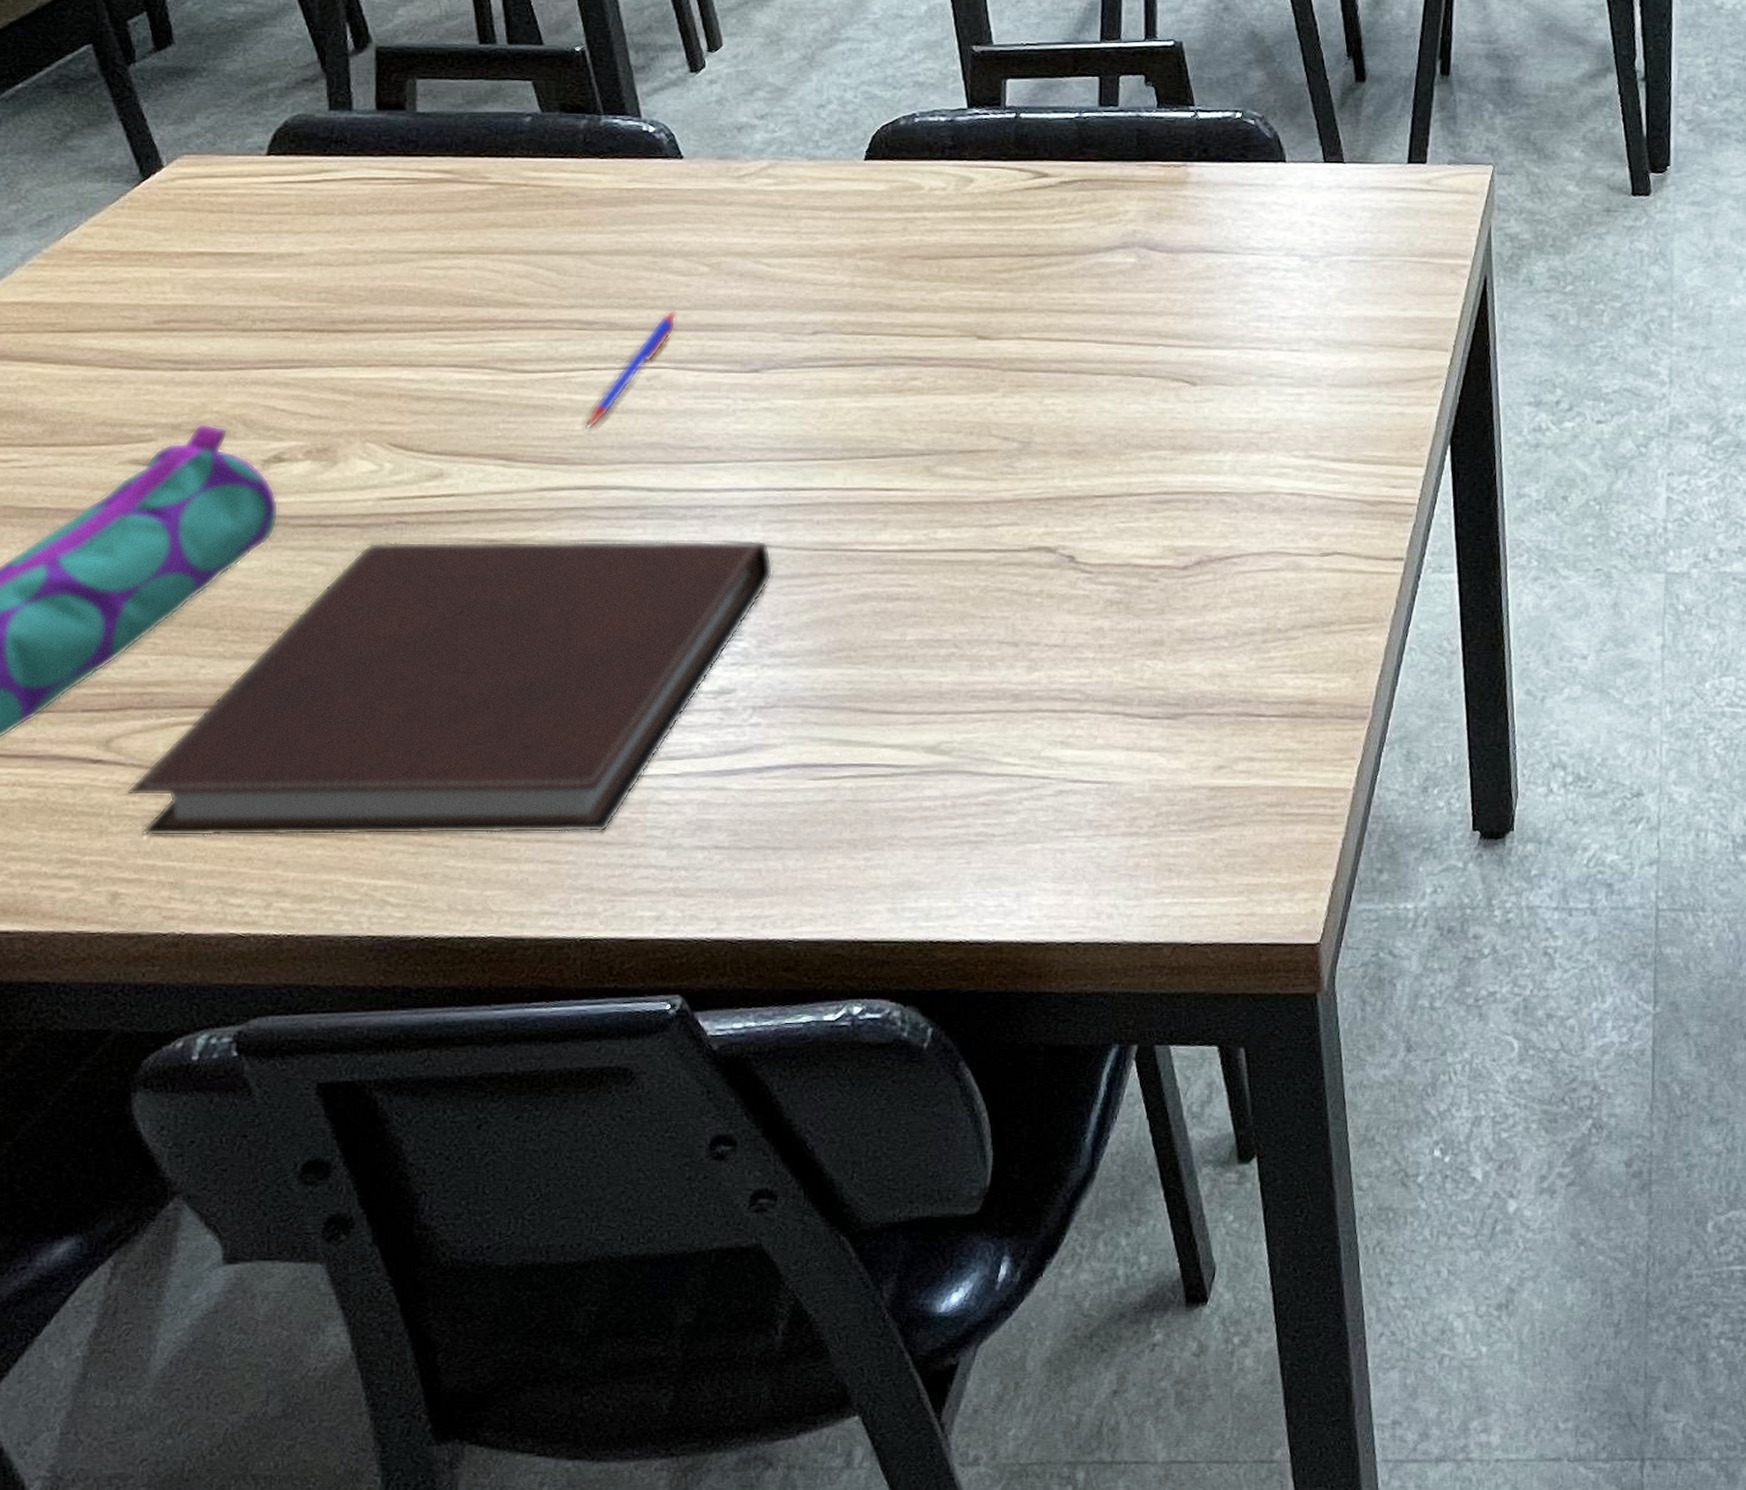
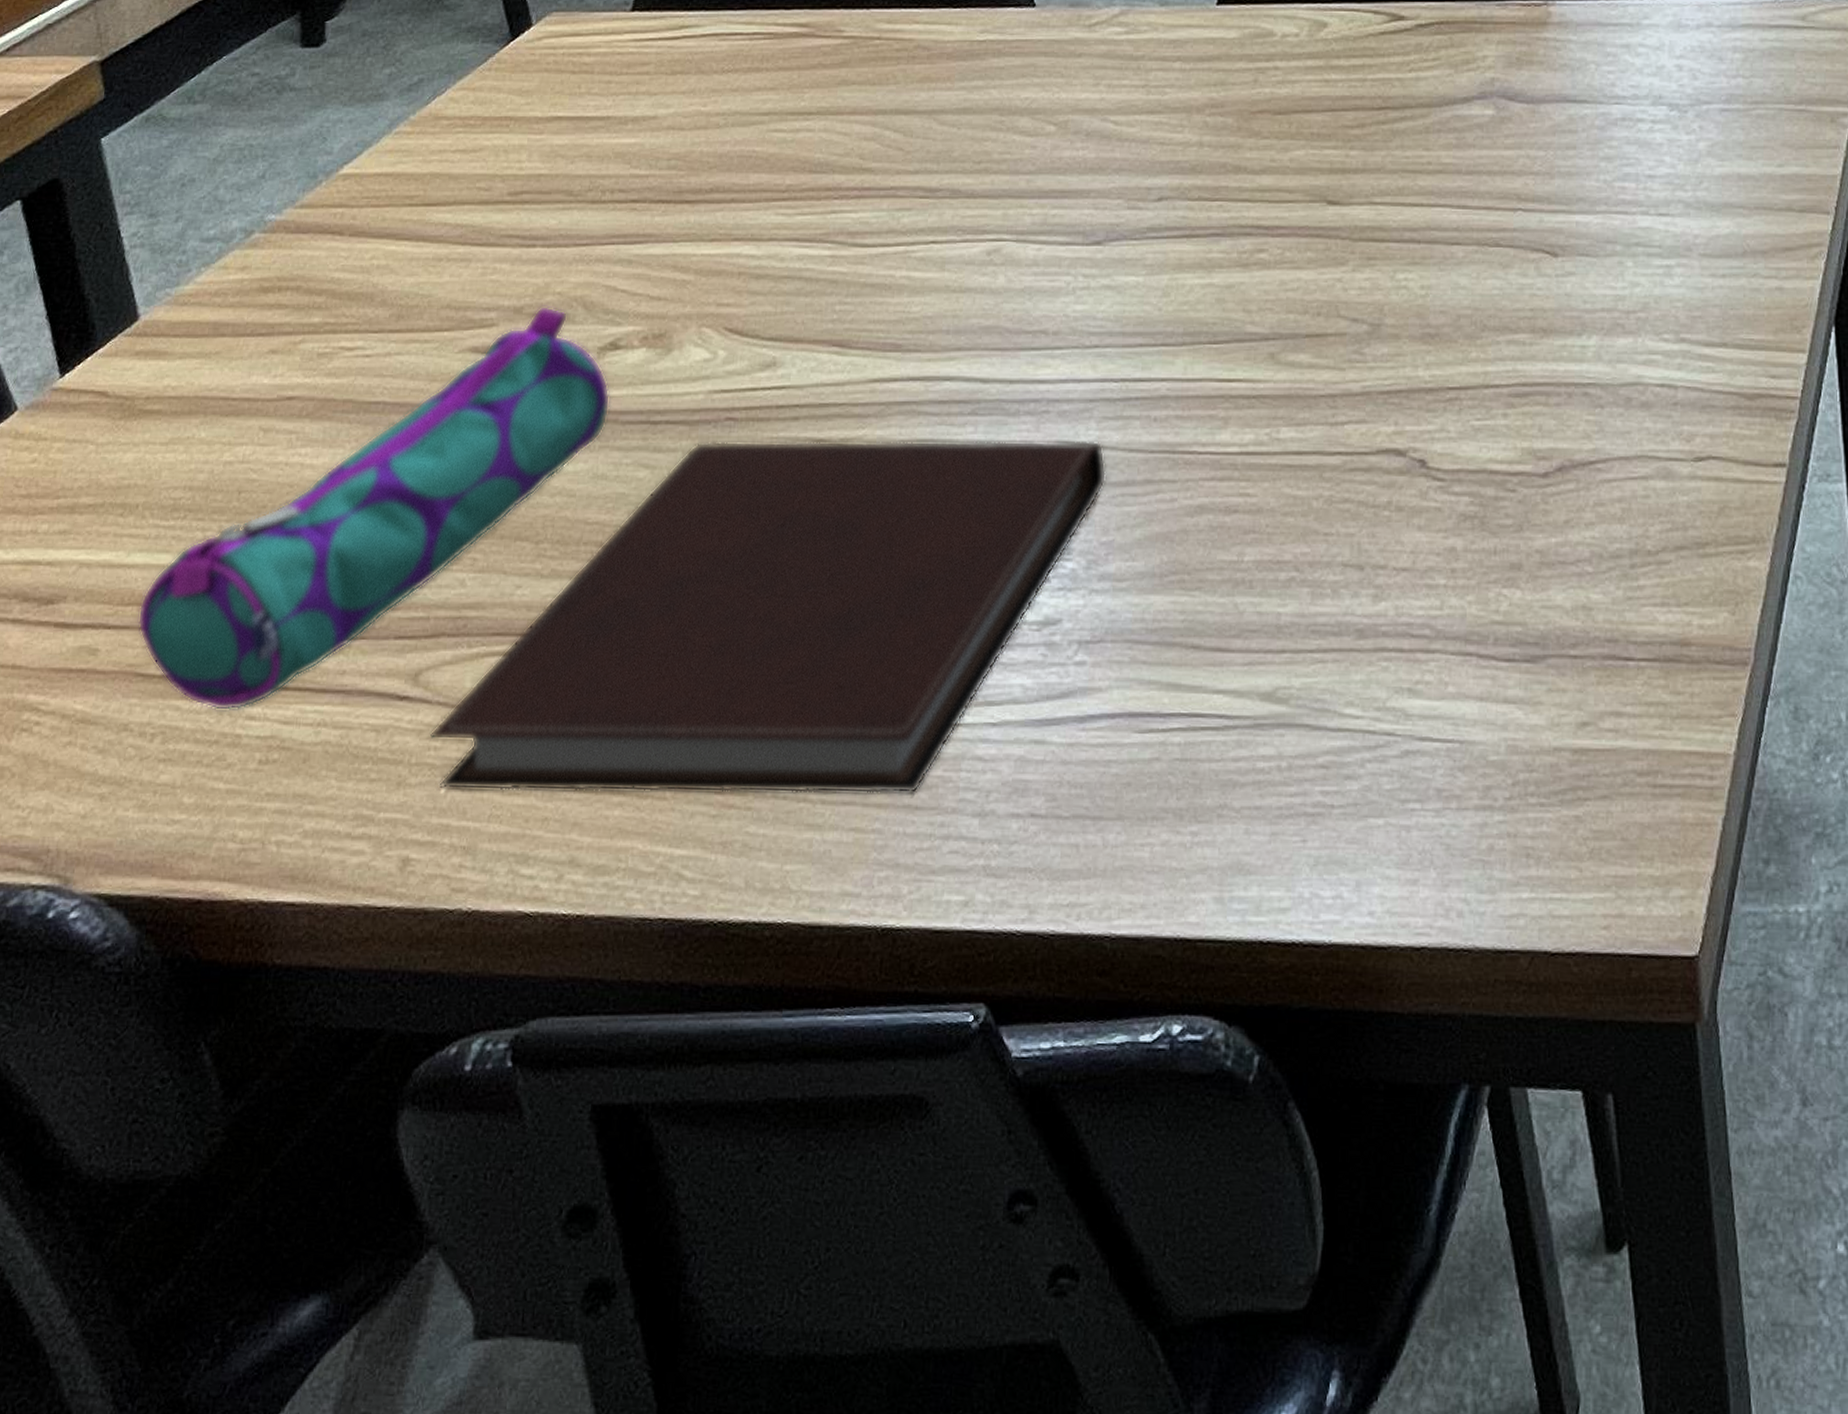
pen: present [584,310,677,429] -> none [921,175,1021,311]

